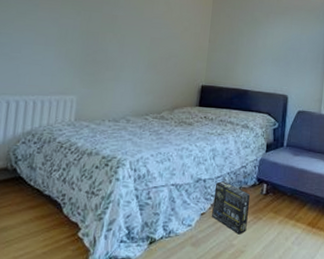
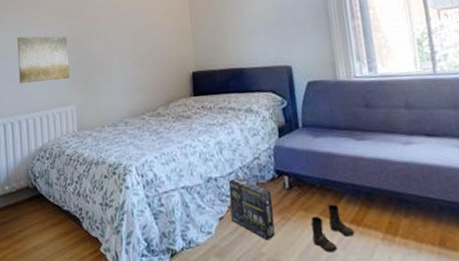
wall art: none [15,16,81,70] -> present [17,36,70,84]
boots: none [276,210,309,247] -> present [311,204,355,253]

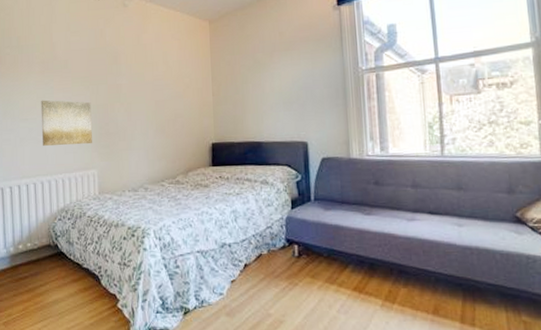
box: present [228,178,275,240] -> none [241,245,283,303]
boots: present [311,204,355,253] -> none [316,273,357,316]

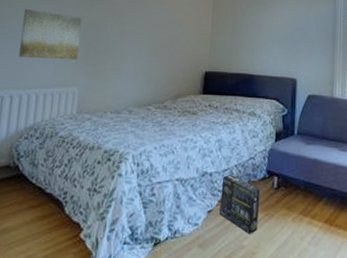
box: none [241,245,283,303] -> present [220,175,261,234]

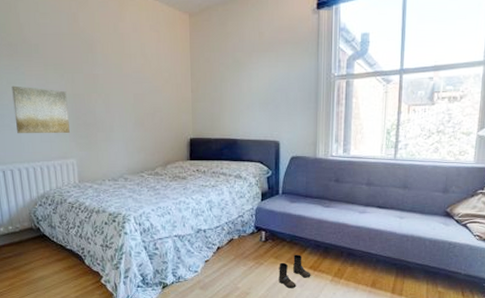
box: present [220,175,261,234] -> none [215,231,250,279]
boots: none [290,205,327,248] -> present [279,254,311,289]

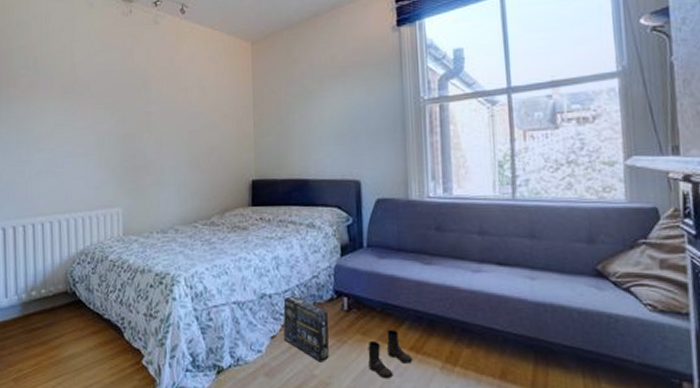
wall art: present [12,85,70,134] -> none [60,127,117,181]
box: none [215,231,250,279] -> present [283,296,329,362]

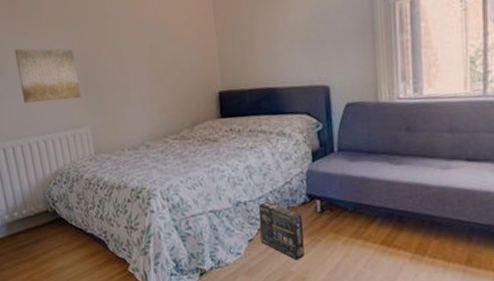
wall art: none [60,127,117,181] -> present [14,48,81,104]
boots: present [368,330,413,379] -> none [341,227,384,271]

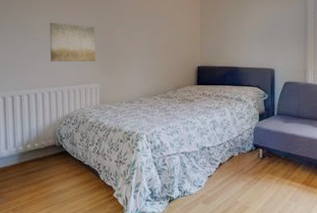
box: present [258,202,305,260] -> none [217,148,249,193]

